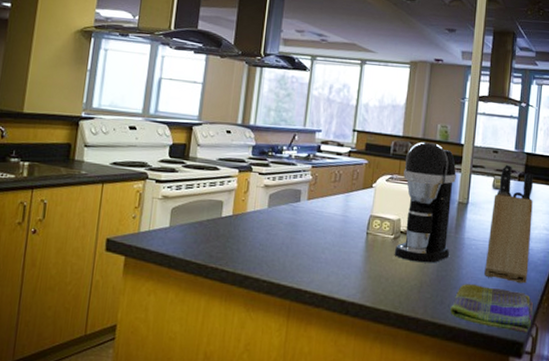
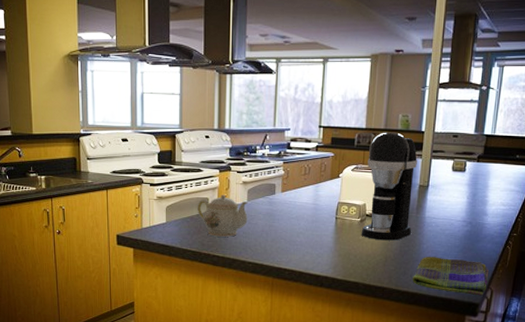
teapot: none [208,198,268,249] -> present [197,194,248,237]
knife block: present [484,164,534,284] -> none [444,147,493,254]

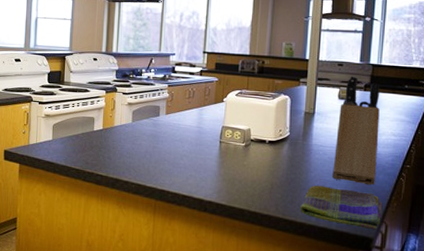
teapot: present [197,194,248,237] -> none [83,114,132,157]
coffee maker: present [361,132,417,241] -> none [246,59,302,167]
knife block: none [444,147,493,254] -> present [333,76,380,186]

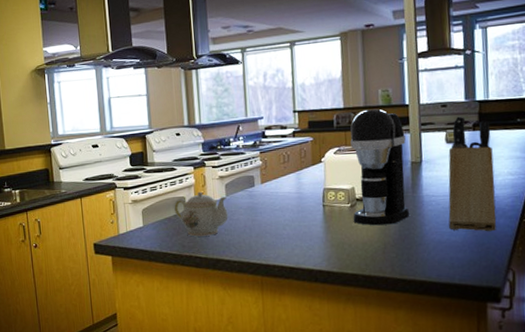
teapot: none [83,114,132,157] -> present [174,191,228,237]
coffee maker: none [246,59,302,167] -> present [350,108,409,226]
dish towel: present [300,185,382,230] -> none [418,238,507,279]

